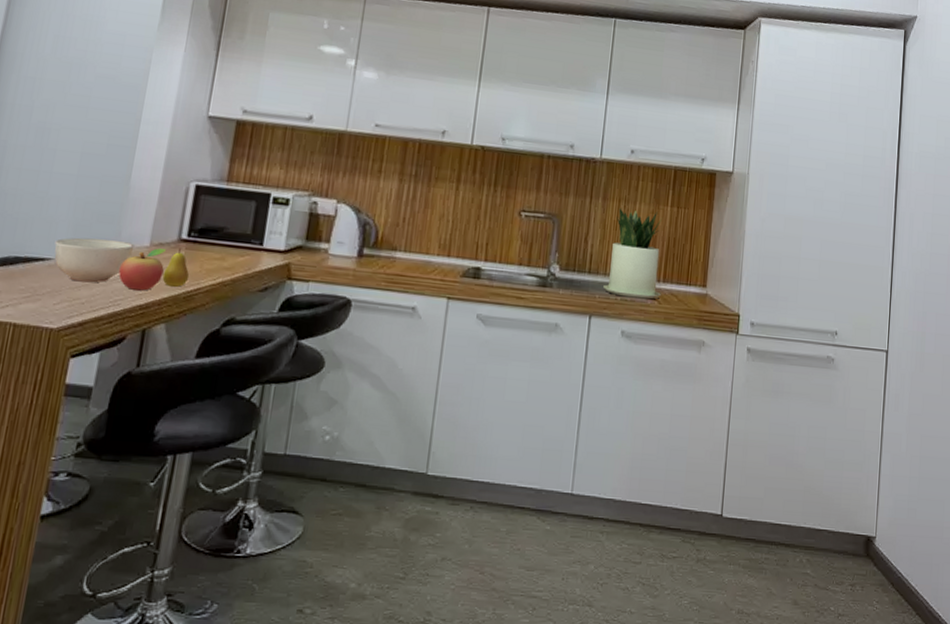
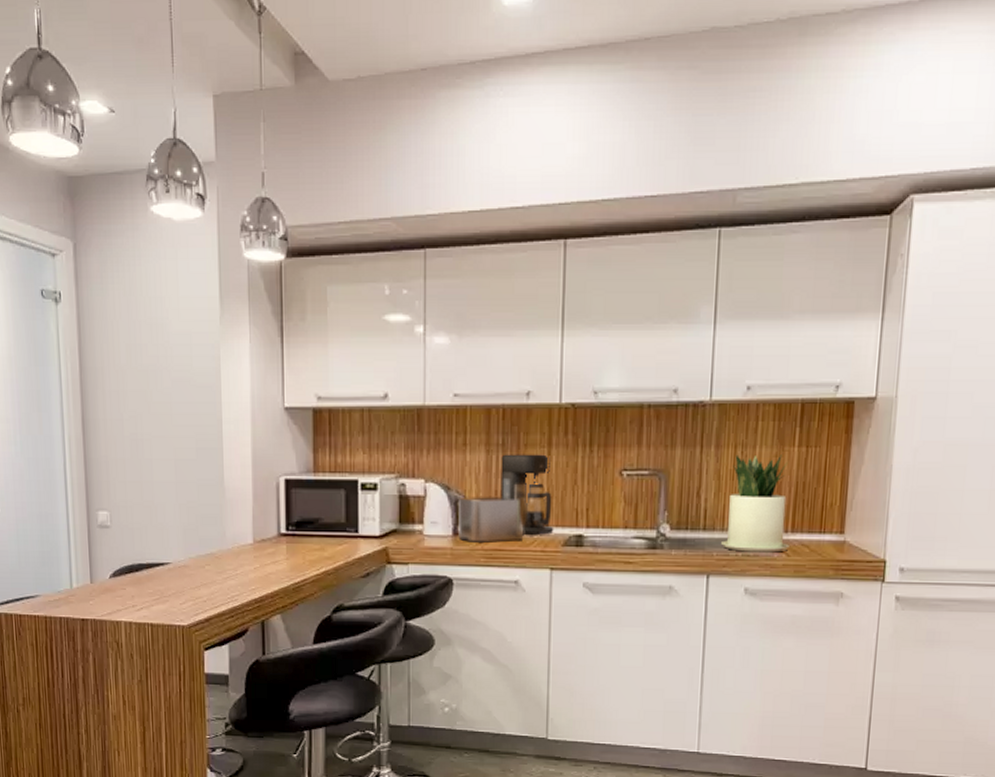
bowl: present [54,237,135,283] -> none [169,540,240,582]
fruit: present [118,248,167,291] -> none [231,545,270,586]
fruit: present [162,248,190,287] -> none [270,542,295,579]
toaster: none [362,220,430,269] -> present [459,496,525,544]
coffee maker: none [408,185,458,266] -> present [500,454,554,537]

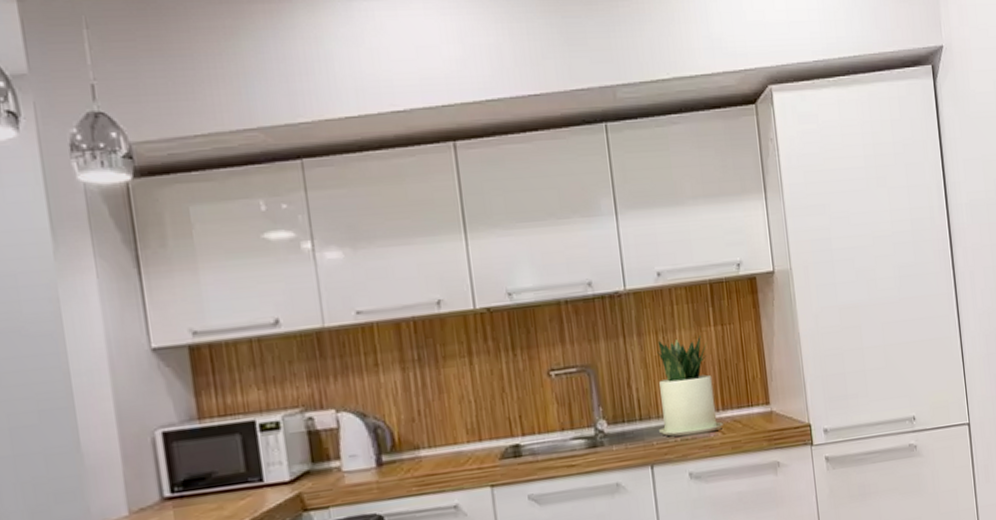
toaster: present [459,496,525,544] -> none [378,414,458,472]
coffee maker: present [500,454,554,537] -> none [419,364,489,456]

